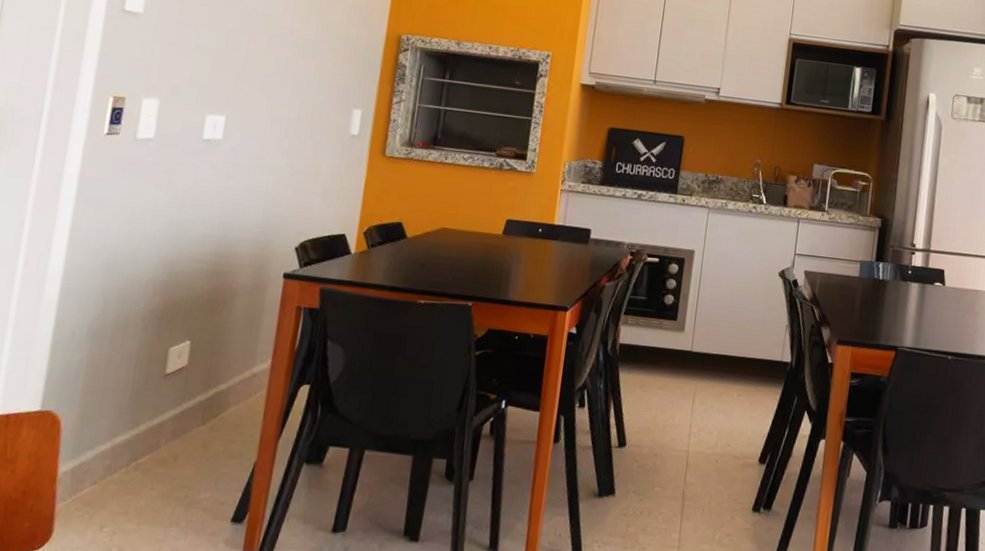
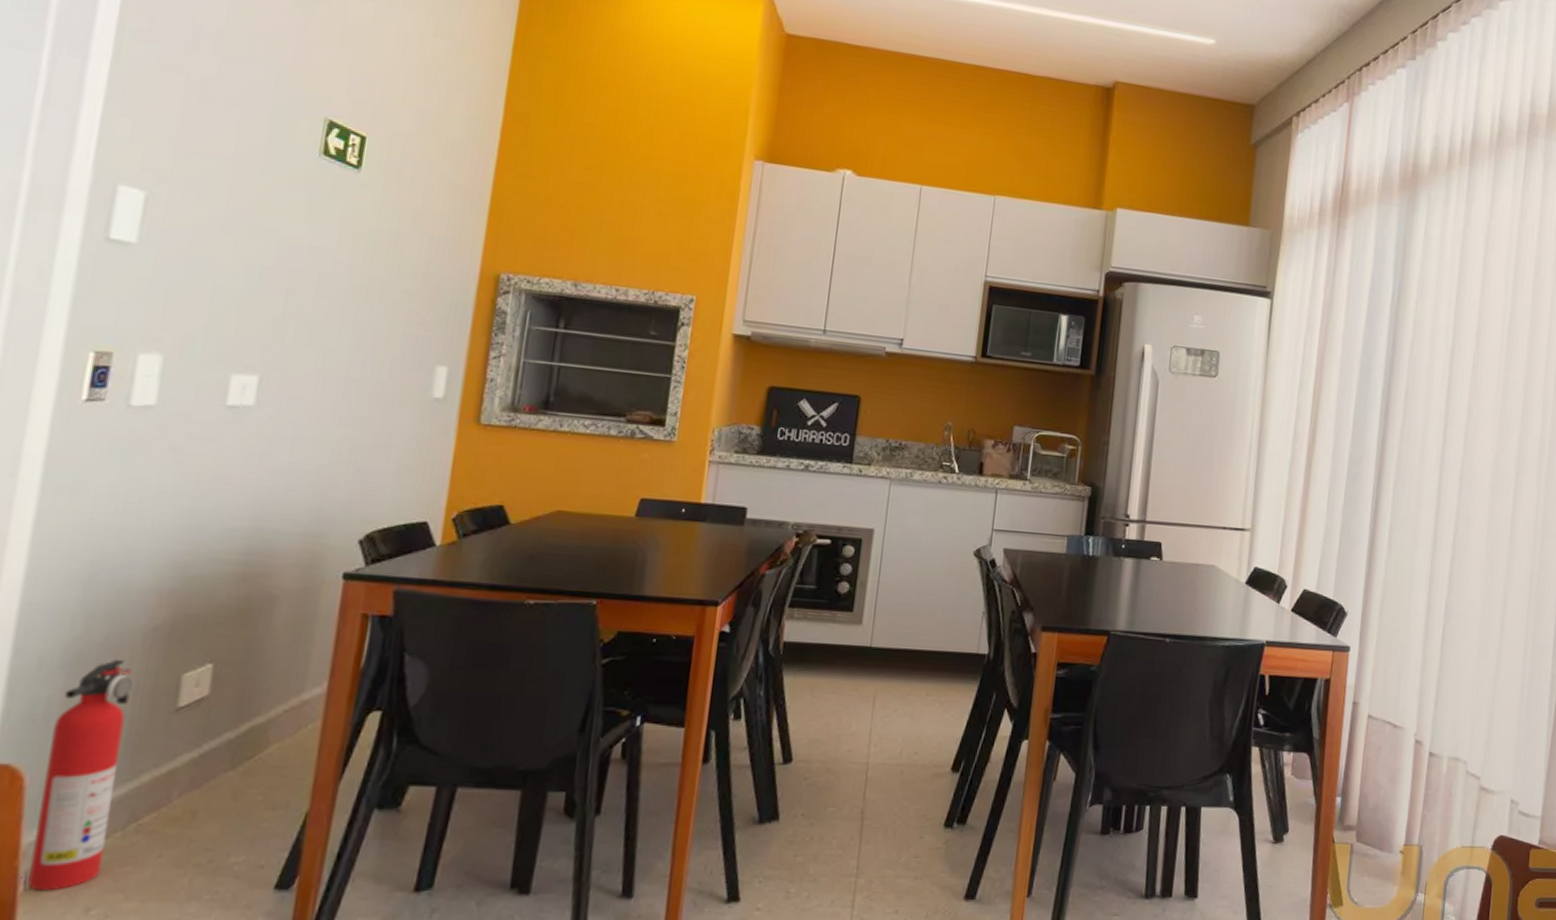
fire extinguisher: none [62,334,136,511] -> present [27,659,134,891]

